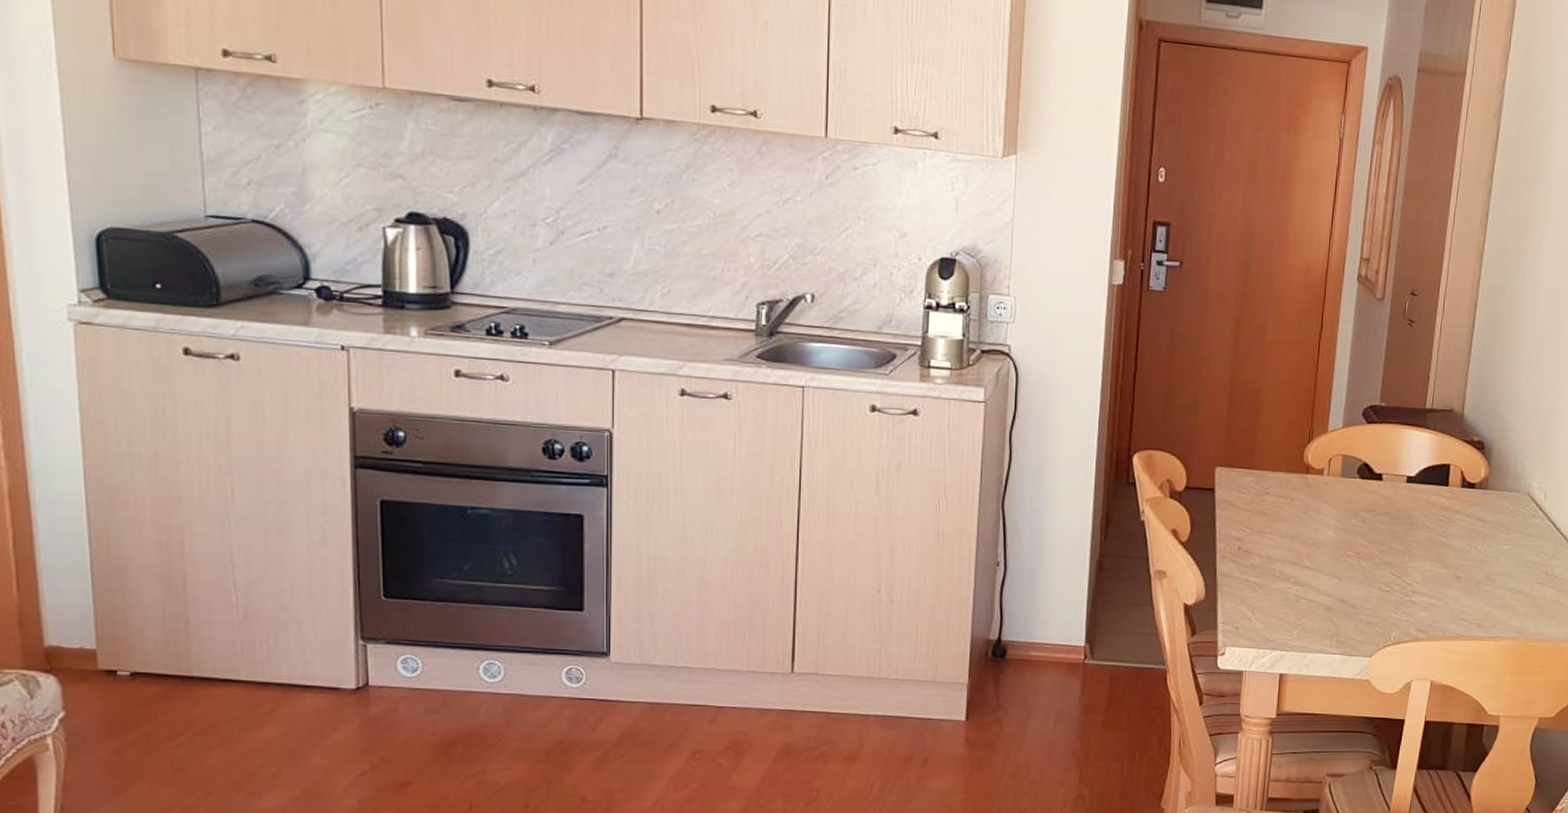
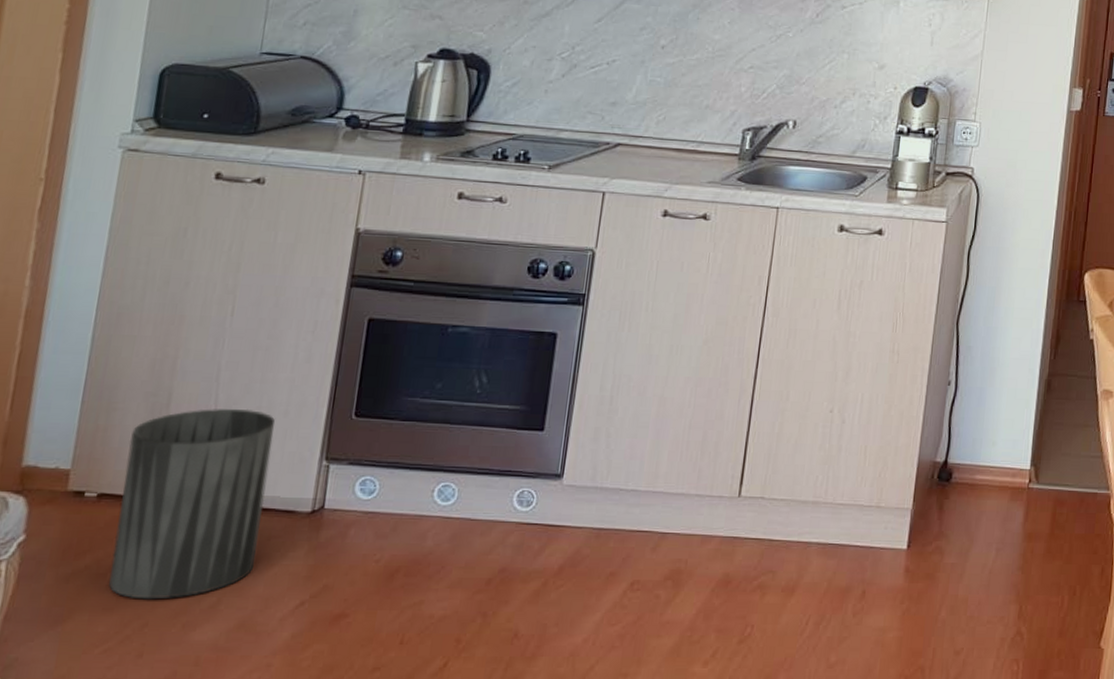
trash can: none [151,590,308,771] -> present [109,408,275,600]

